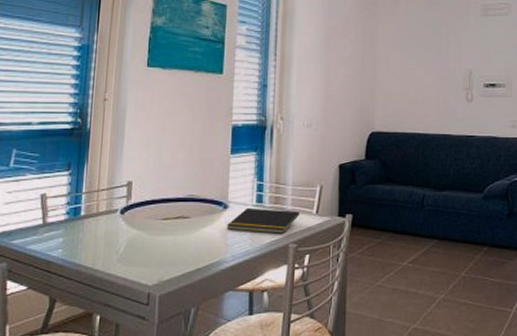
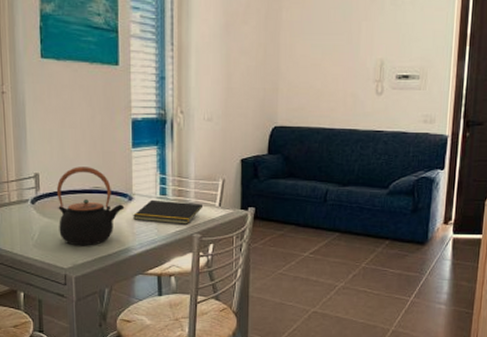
teapot: none [147,174,219,260] -> present [56,167,125,246]

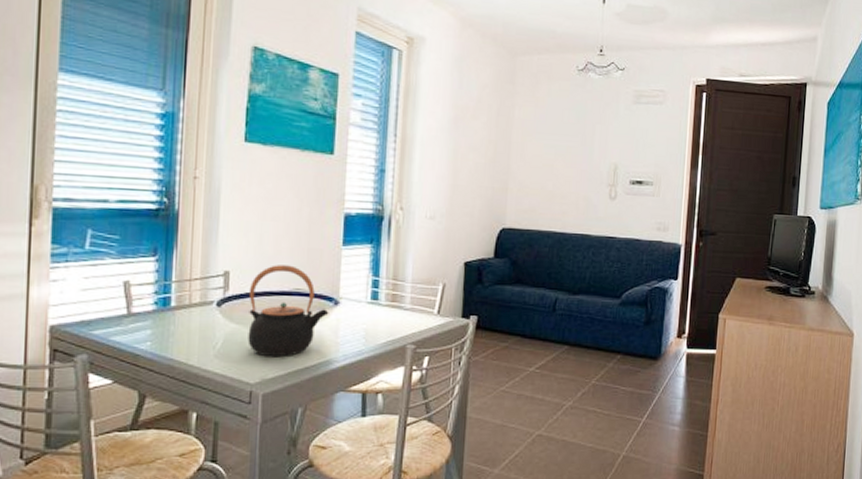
notepad: present [133,199,202,224] -> none [338,304,419,334]

